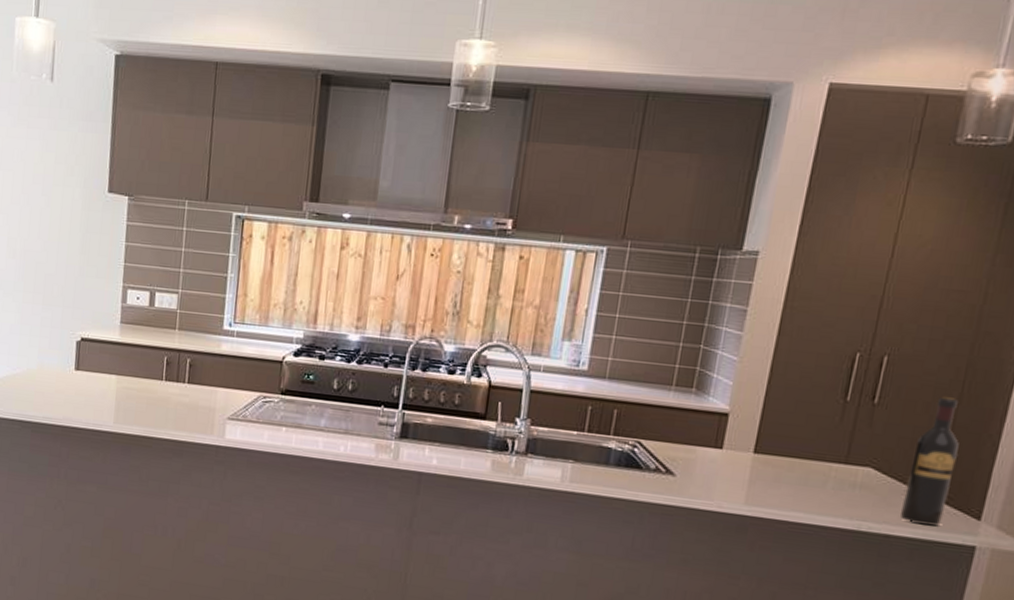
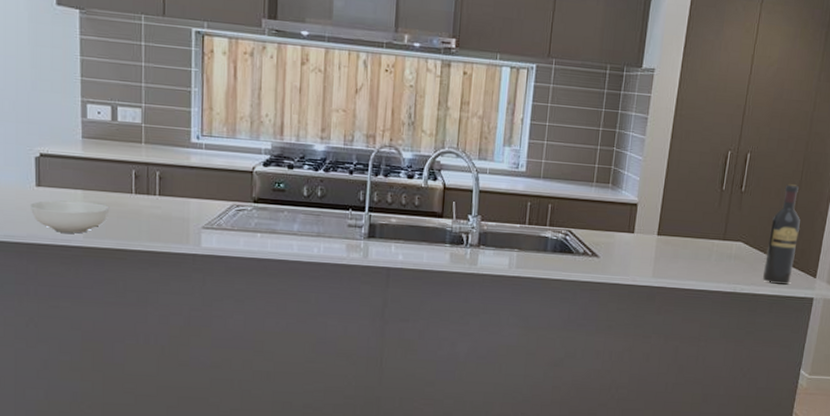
bowl: none [67,384,141,419] -> present [29,200,110,234]

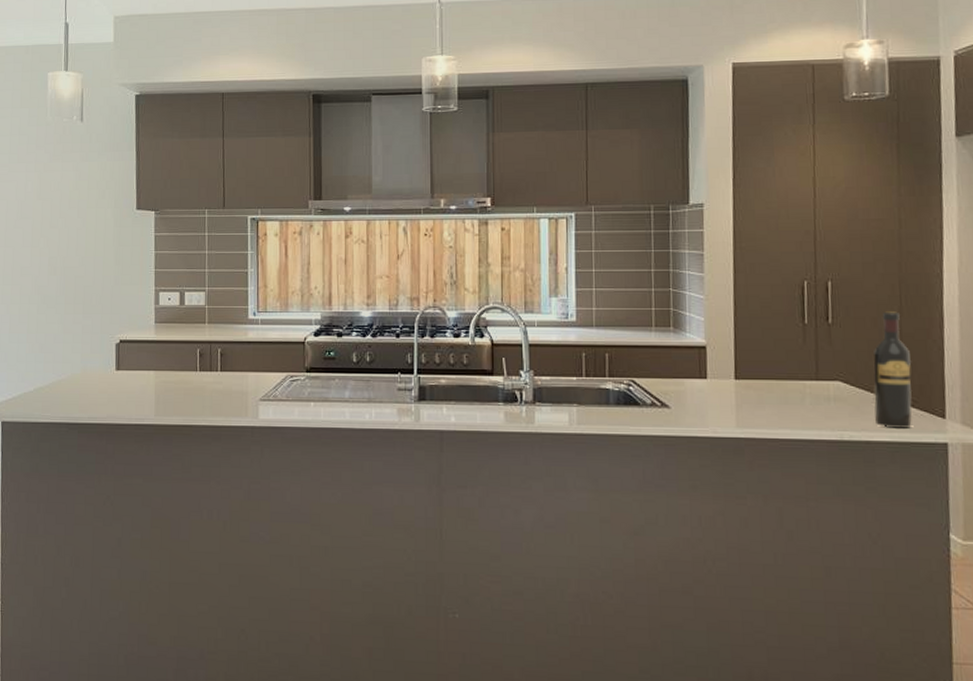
bowl: present [29,200,110,234] -> none [110,382,178,412]

